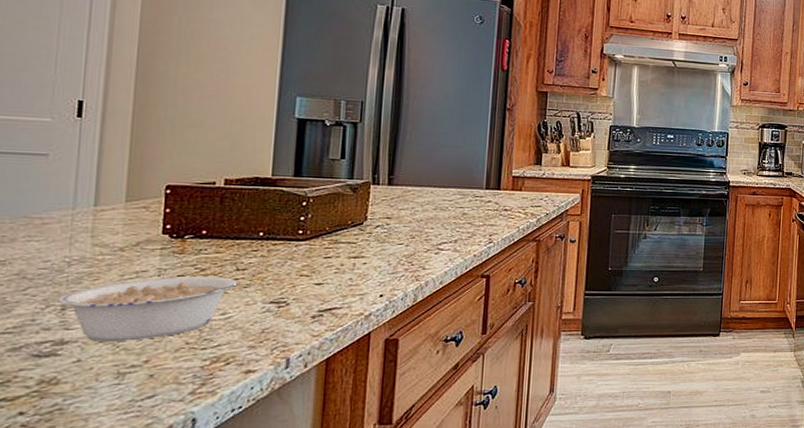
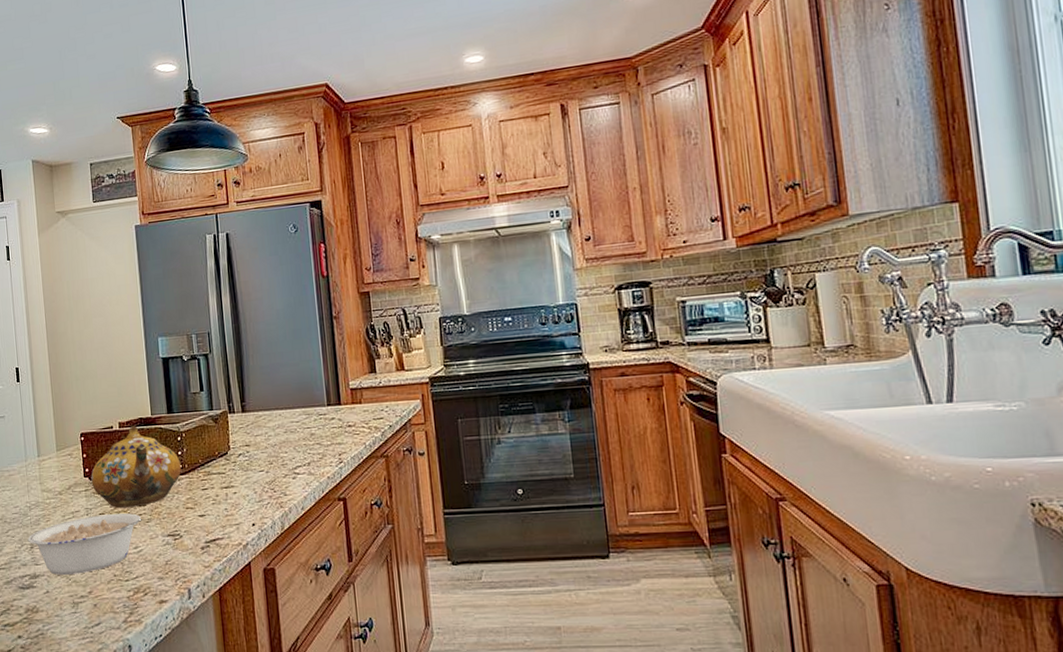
teapot: none [172,184,301,270] -> present [91,426,181,508]

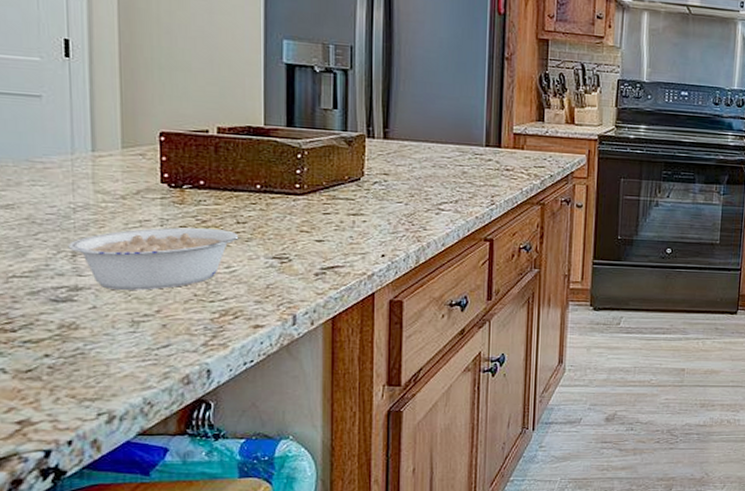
teapot: present [91,426,181,508] -> none [171,133,298,223]

